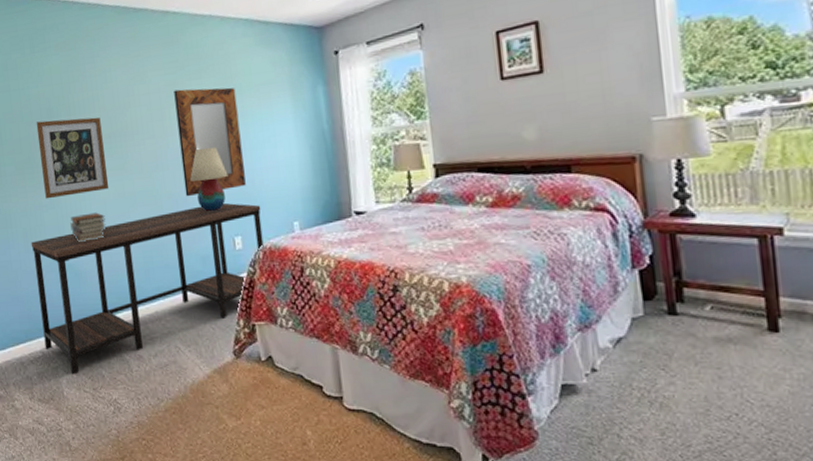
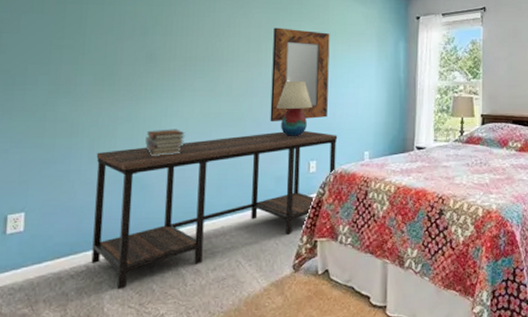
wall art: present [36,117,109,199] -> none [123,37,197,112]

